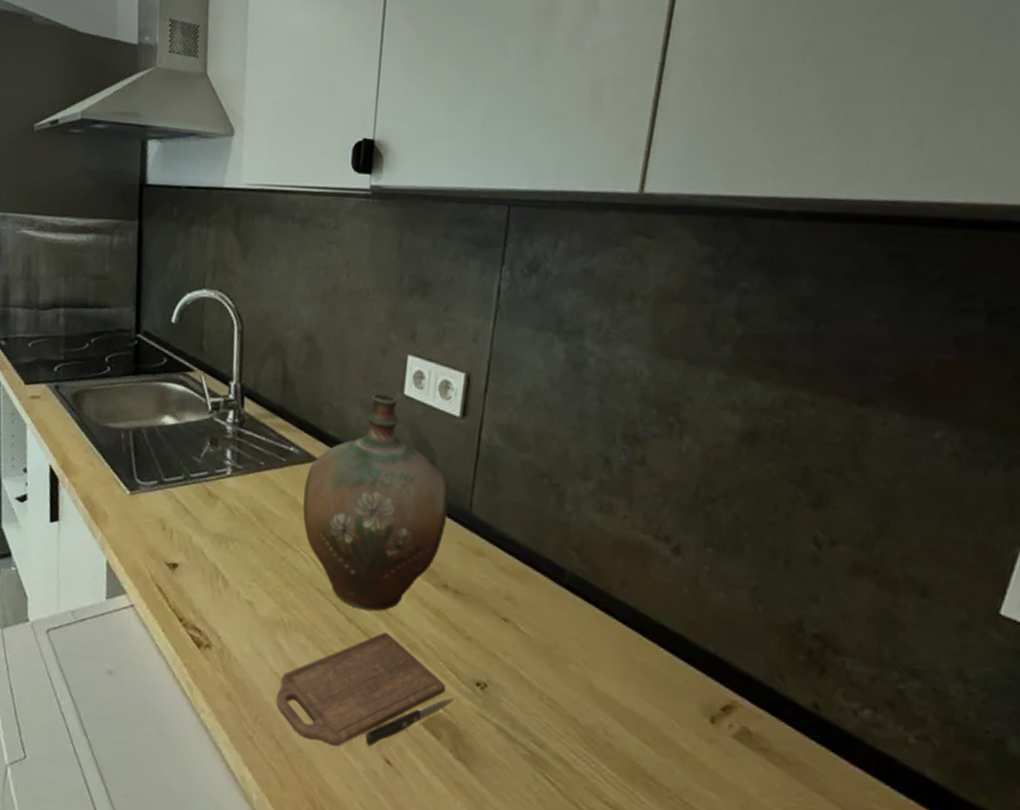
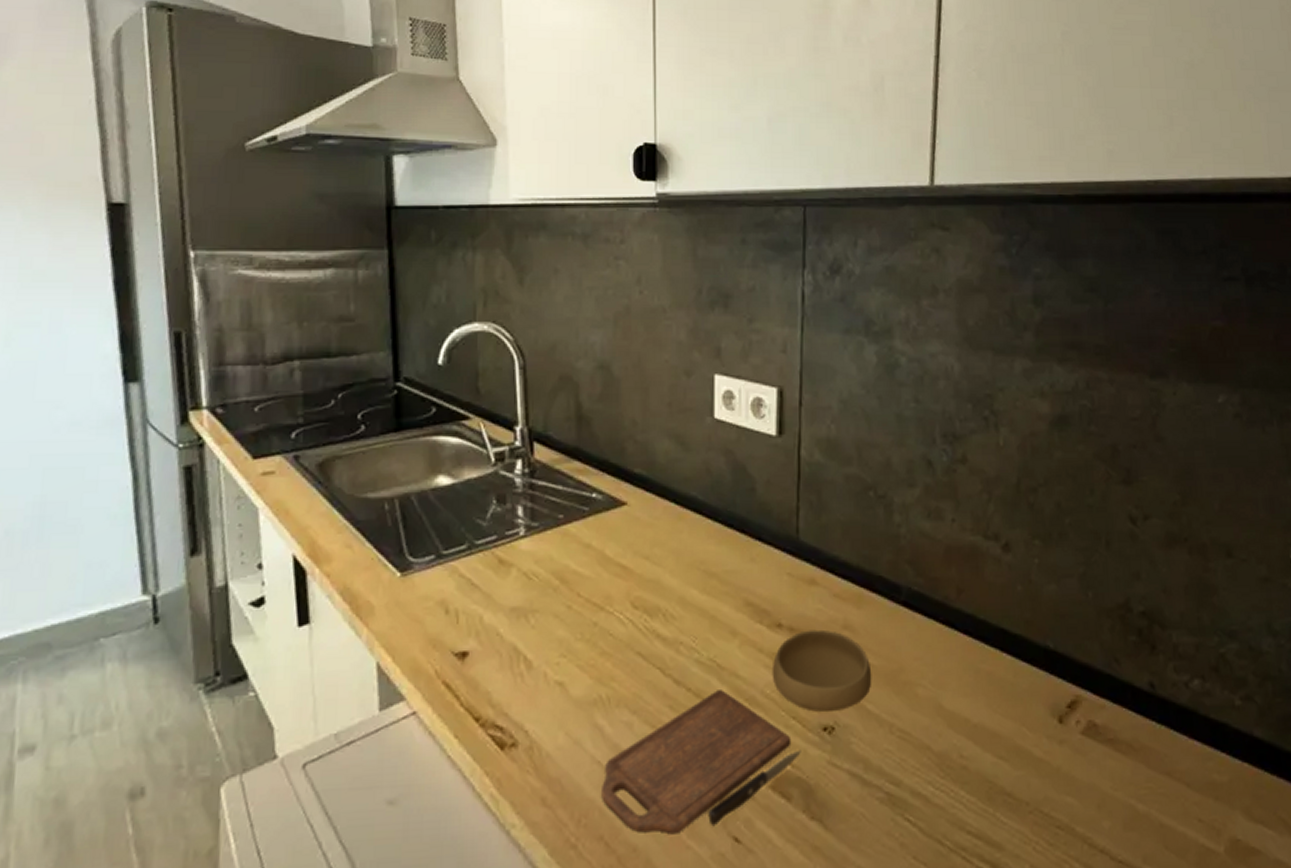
ceramic jug: present [302,393,449,612] -> none [613,420,774,668]
bowl: none [434,595,528,671] -> present [771,629,872,712]

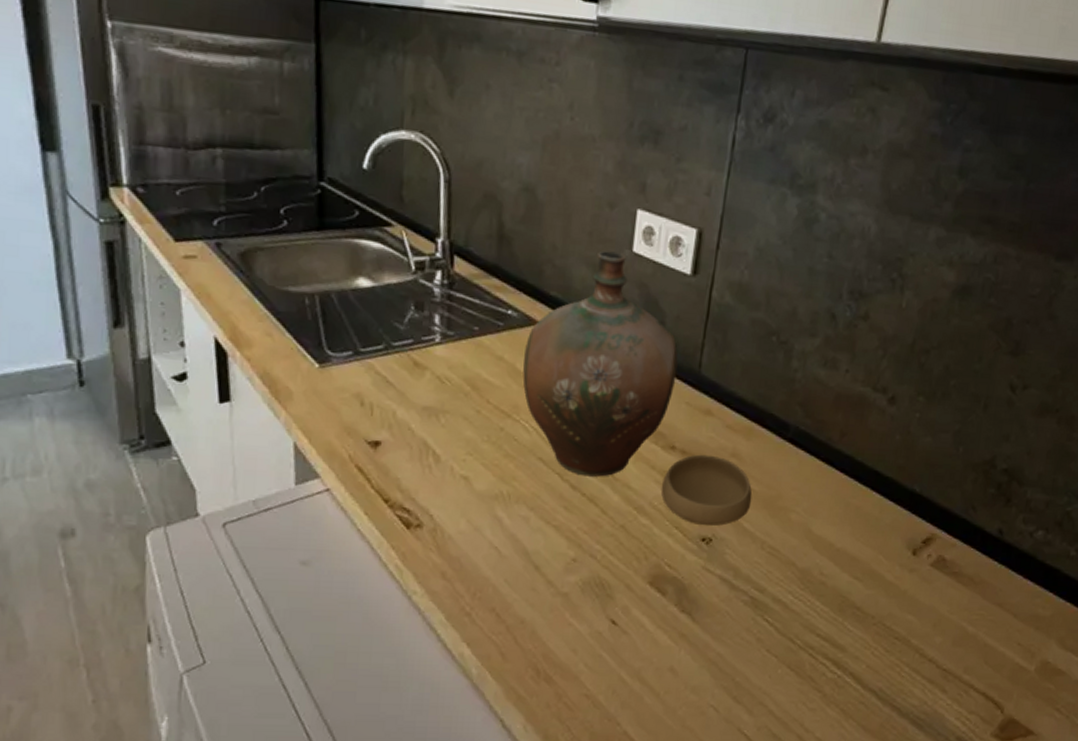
cutting board: present [602,690,790,835] -> none [496,497,671,613]
ceramic jug: none [613,420,774,668] -> present [522,250,678,477]
kitchen knife: present [708,749,801,827] -> none [590,554,680,610]

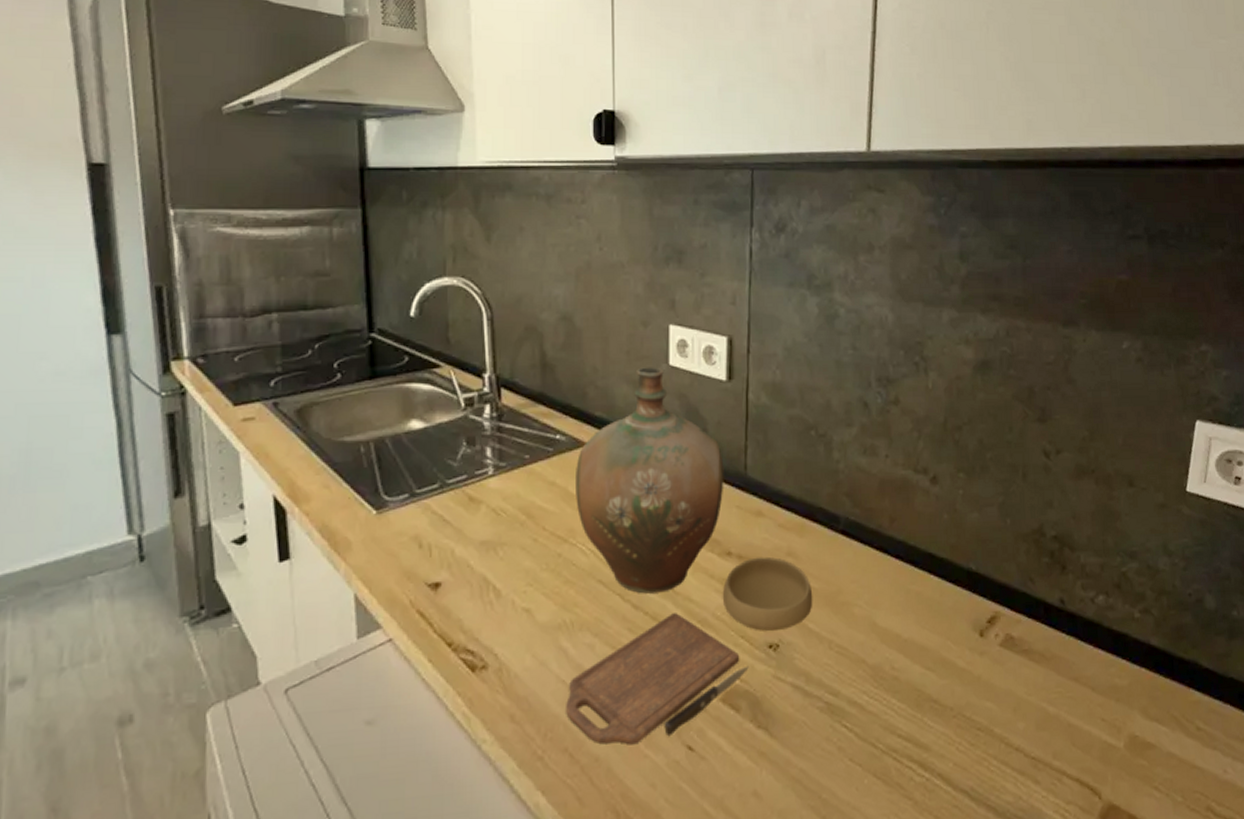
cutting board: none [496,497,671,613] -> present [566,613,739,745]
kitchen knife: none [590,554,680,610] -> present [664,665,749,737]

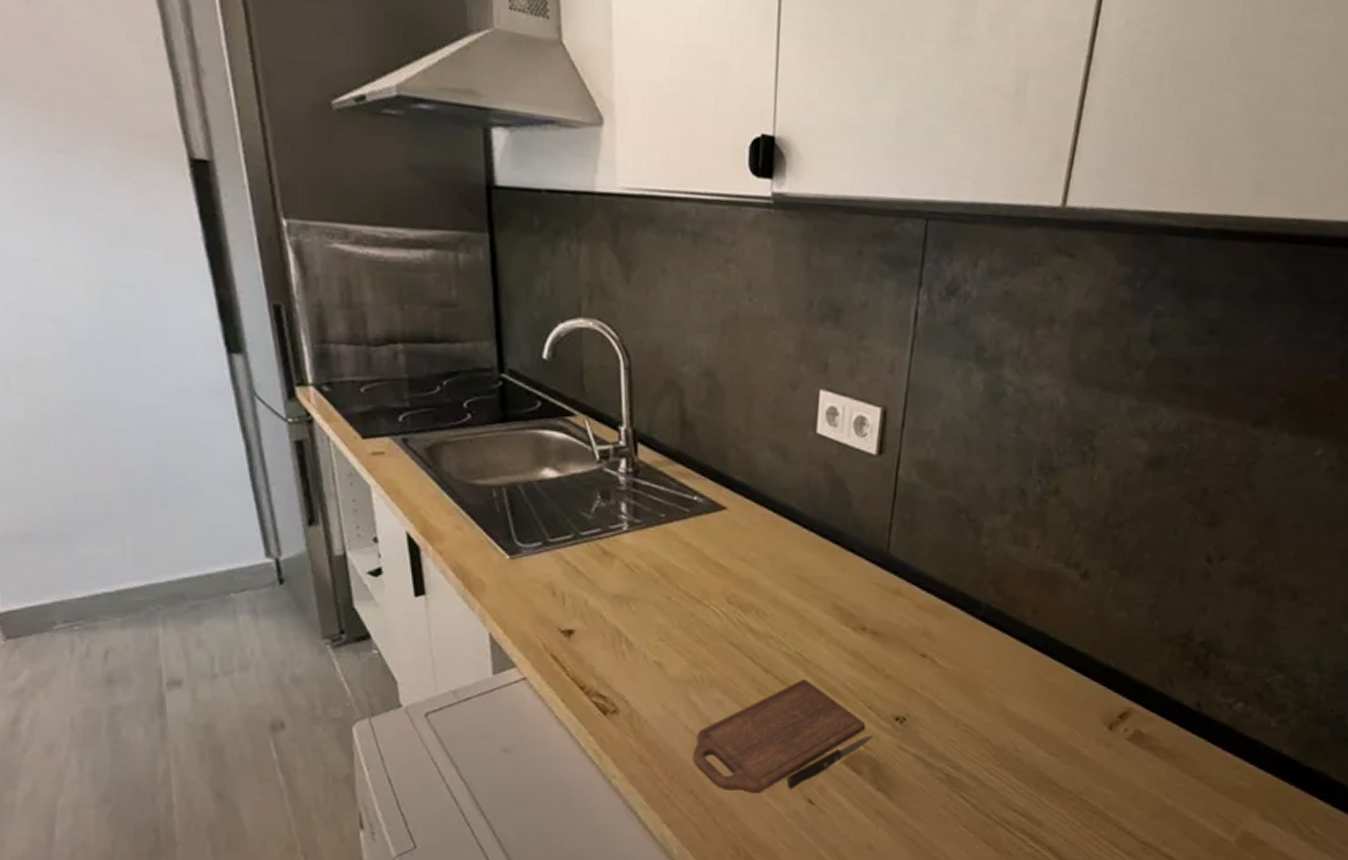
ceramic jug: present [576,367,724,594] -> none [711,433,866,660]
bowl: present [722,557,813,631] -> none [853,634,945,705]

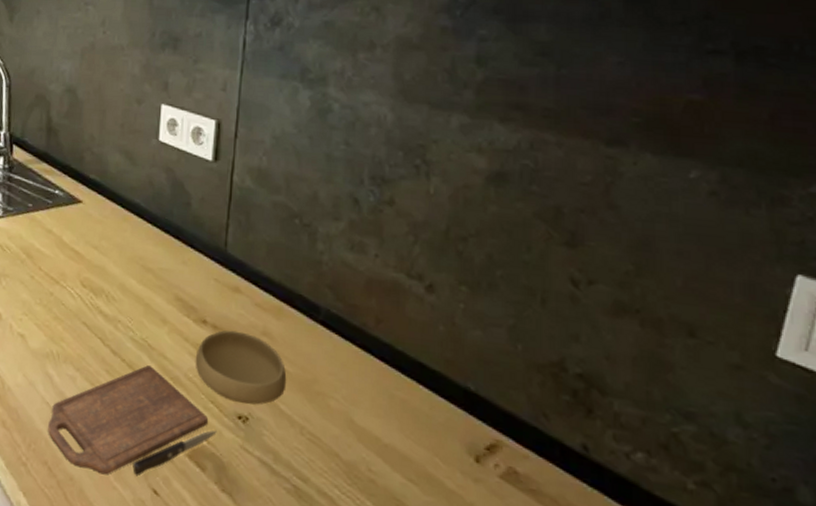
bowl: none [853,634,945,705] -> present [195,330,287,405]

